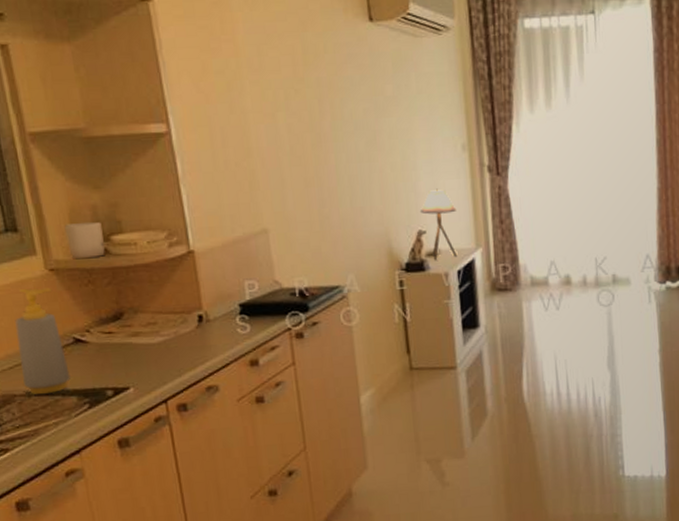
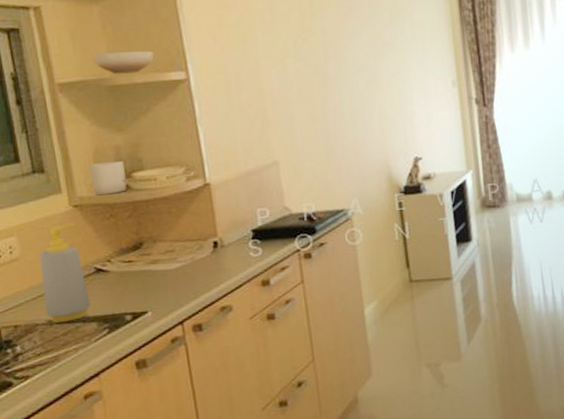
bowl: none [63,98,133,124] -> present [91,51,155,74]
table lamp: present [419,189,458,261] -> none [416,120,451,183]

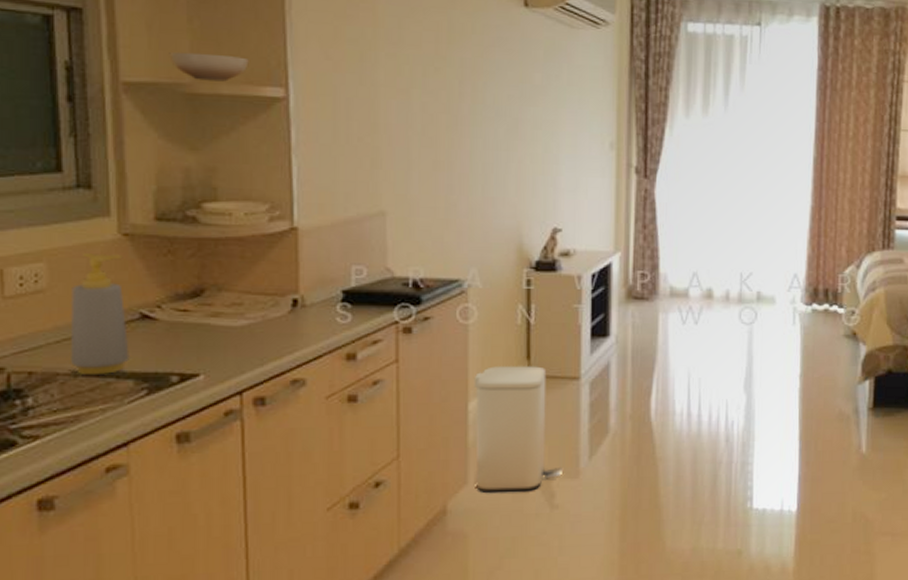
mug: present [89,160,127,196] -> none [148,185,193,226]
pedal bin: none [366,272,449,381] -> present [473,366,564,493]

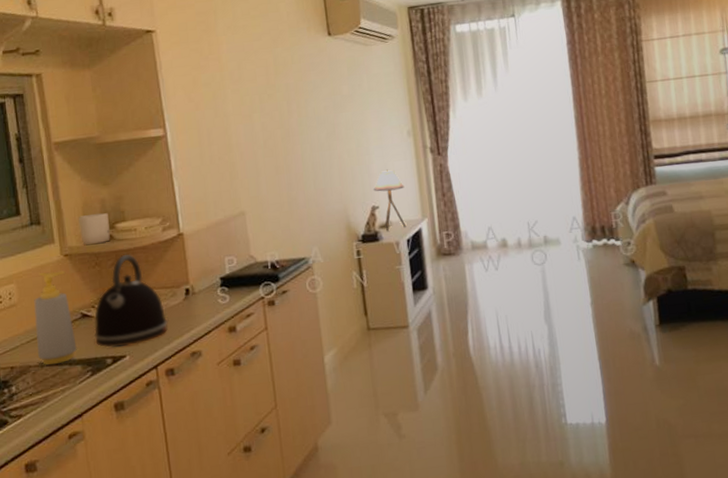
mug: none [148,185,193,226] -> present [78,212,110,245]
kettle: none [156,244,264,362] -> present [94,253,168,348]
bowl: present [169,52,249,82] -> none [82,110,137,133]
pedal bin: present [473,366,564,493] -> none [326,320,406,430]
table lamp: none [557,186,598,261] -> present [373,169,407,231]

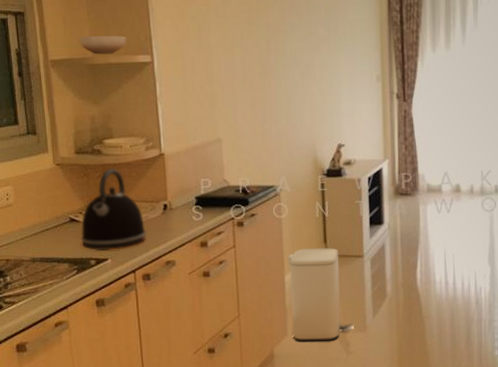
soap bottle: present [33,270,77,365] -> none [28,178,65,261]
mug: present [78,212,110,245] -> none [70,128,98,157]
bowl: none [82,110,137,133] -> present [77,35,127,55]
pedal bin: none [326,320,406,430] -> present [287,248,355,342]
table lamp: present [373,169,407,231] -> none [340,111,370,168]

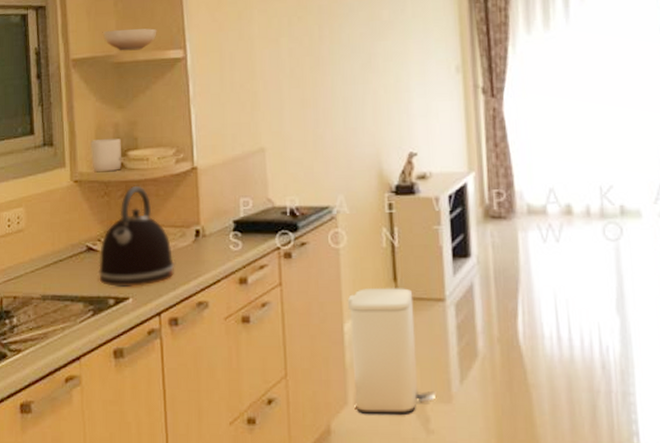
mug: none [70,128,98,157] -> present [90,138,121,173]

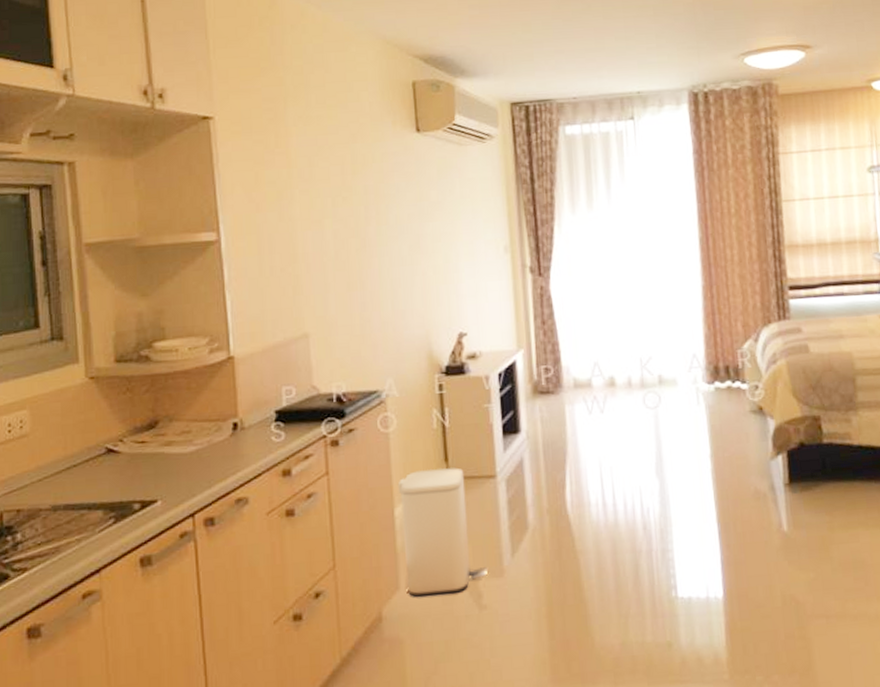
mug: present [90,138,121,173] -> none [109,328,146,367]
kettle: present [98,185,175,287] -> none [120,378,210,490]
bowl: present [102,28,157,51] -> none [121,209,186,235]

